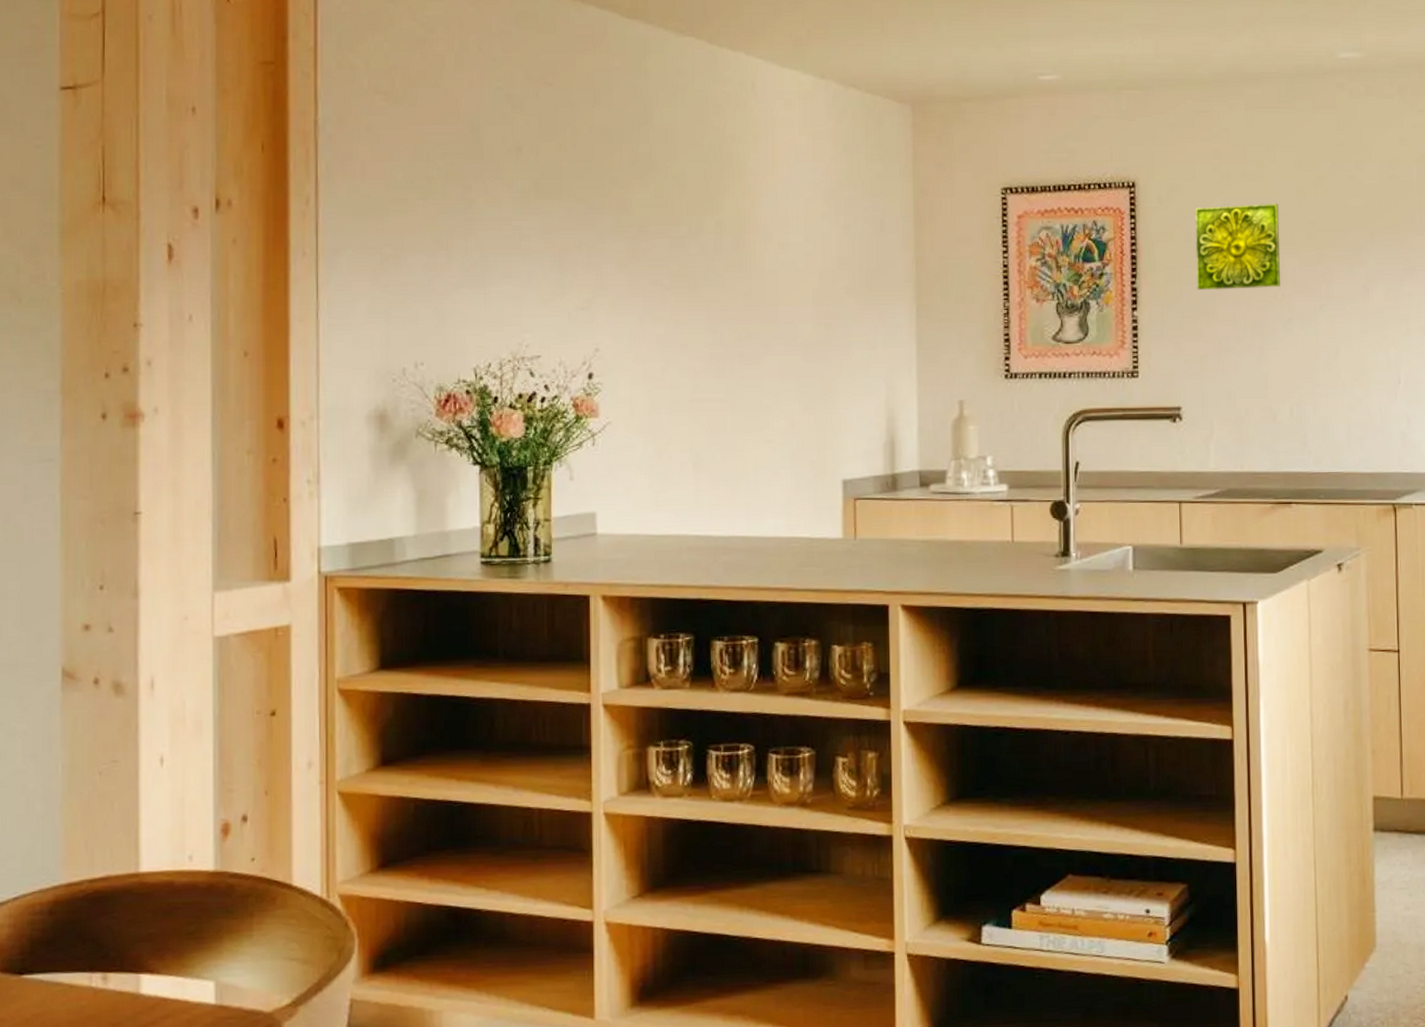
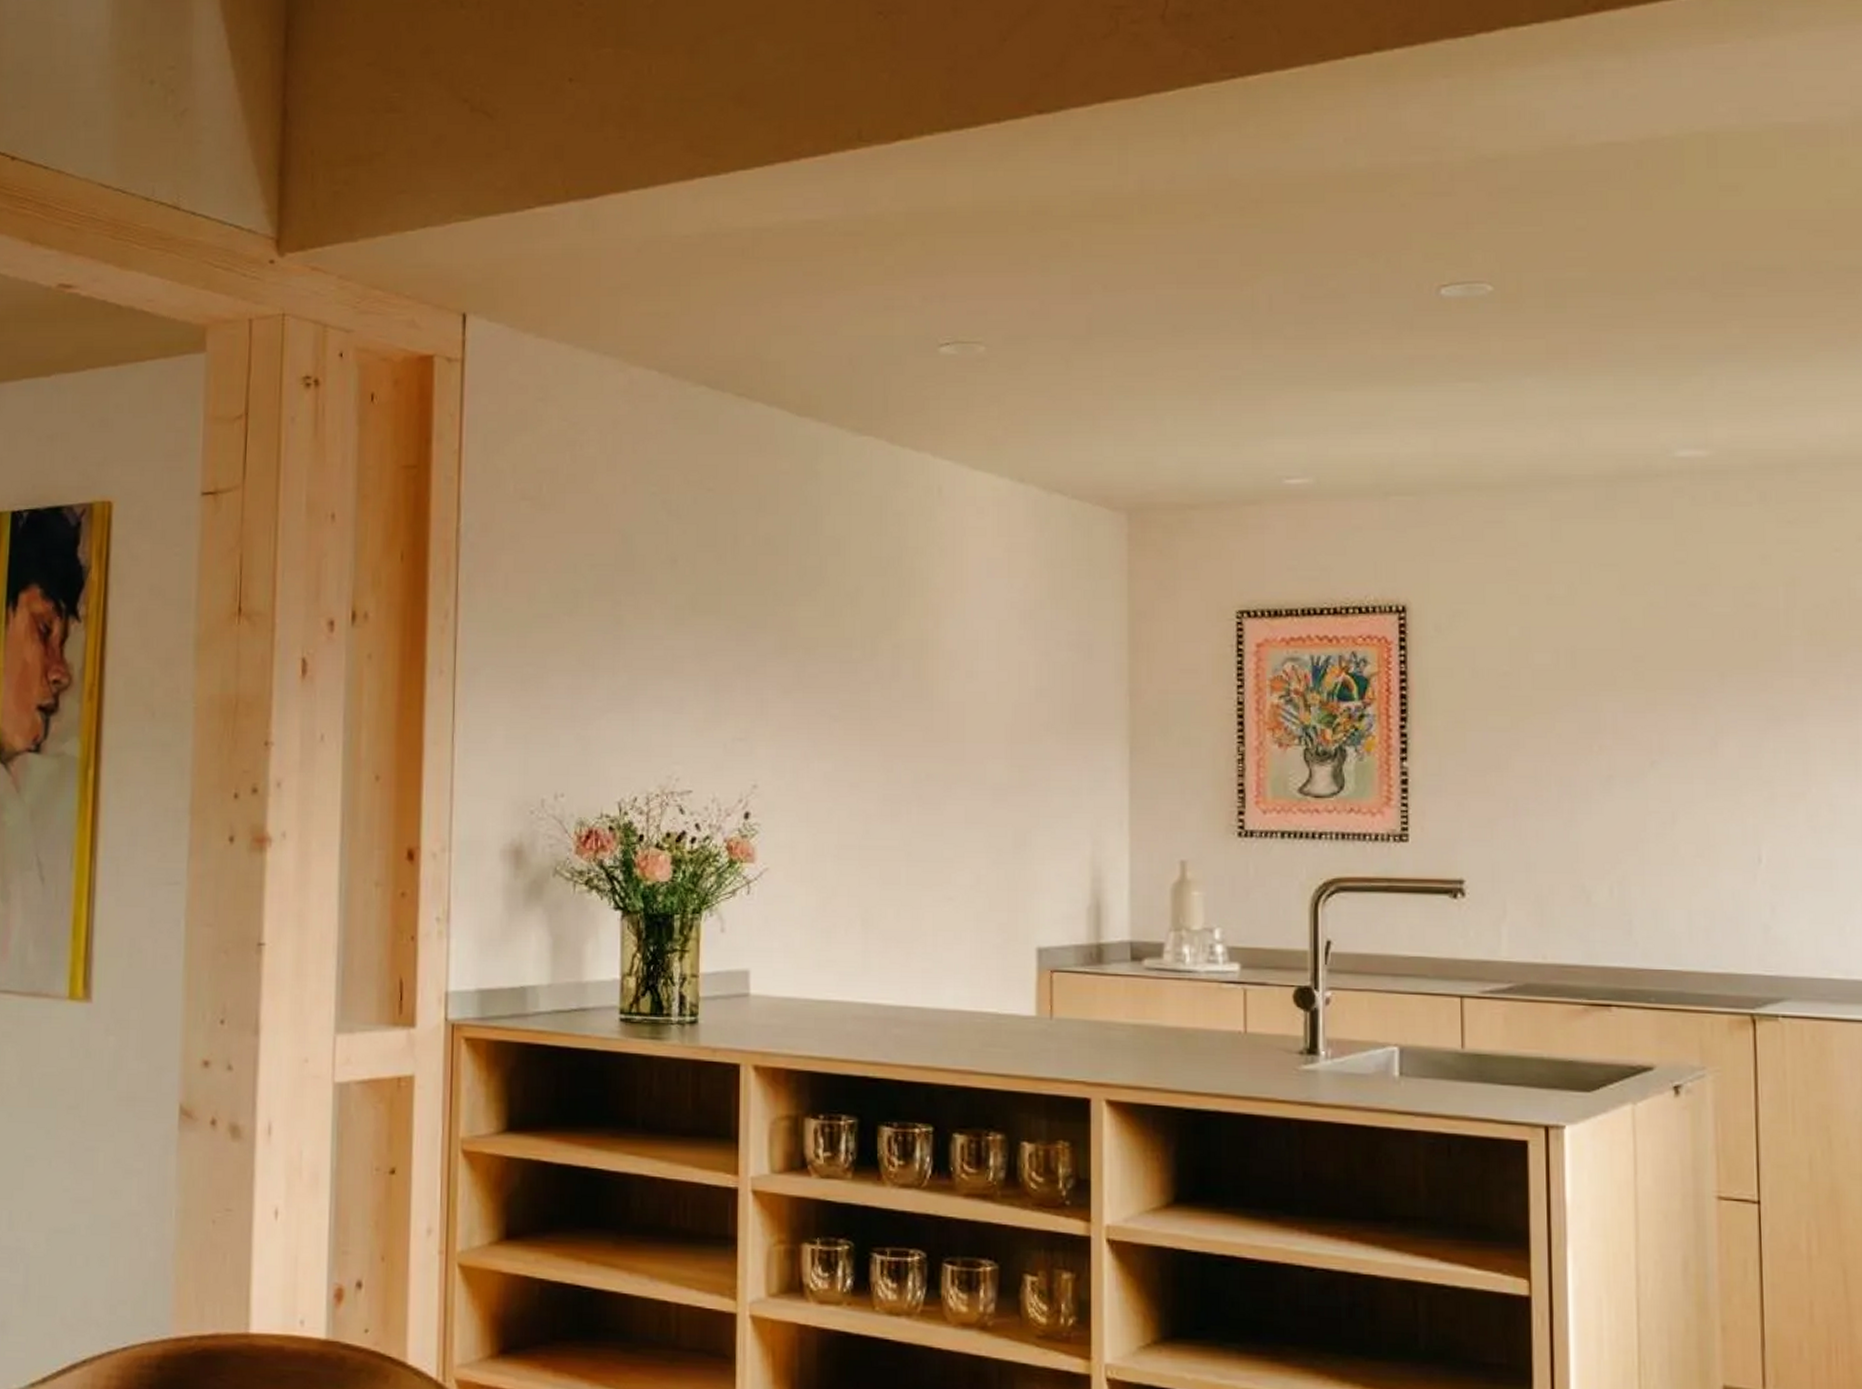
decorative tile: present [1195,203,1280,291] -> none [1483,634,1597,739]

